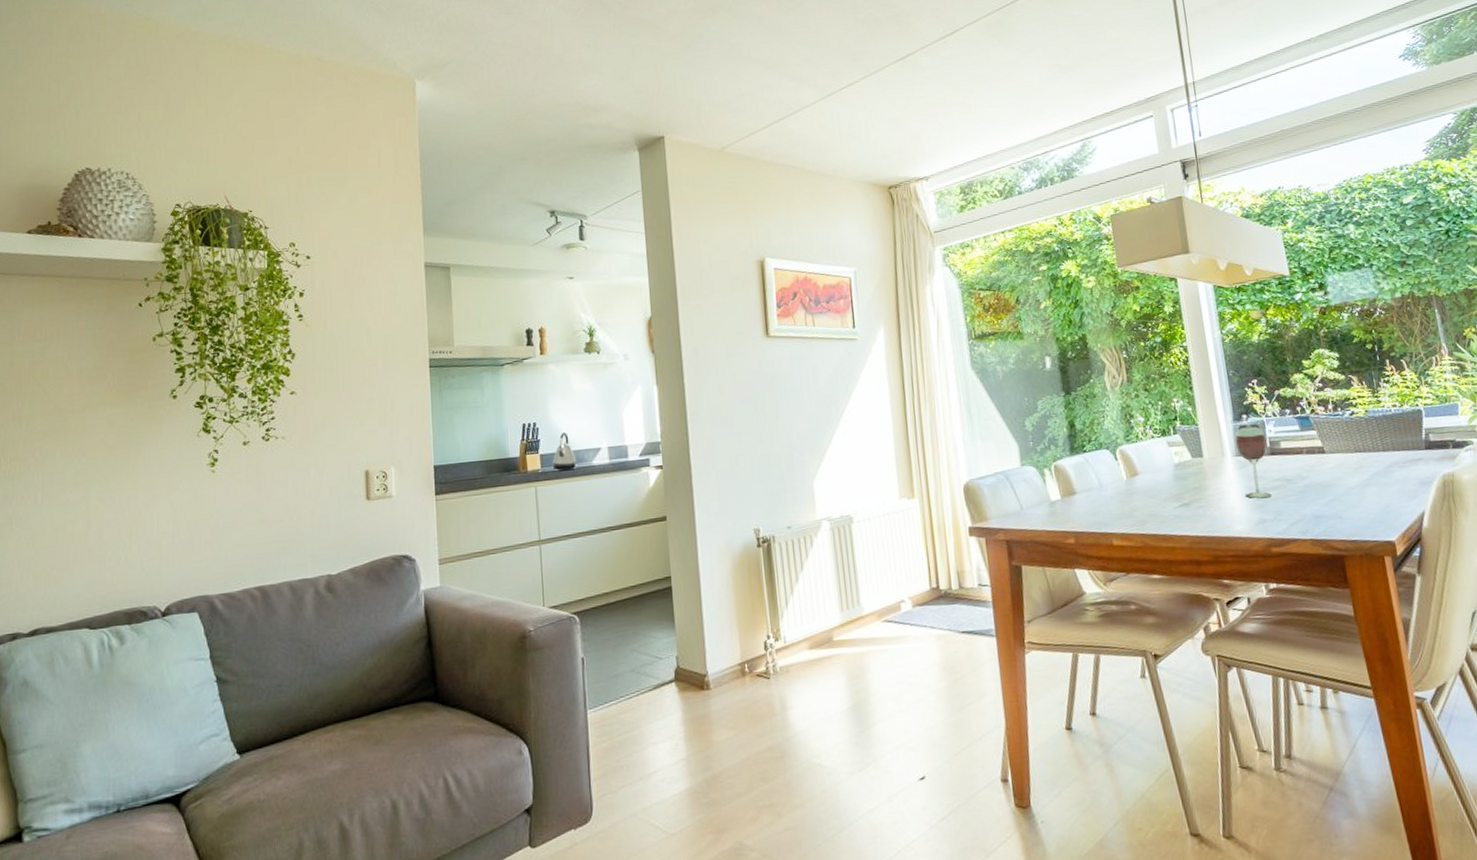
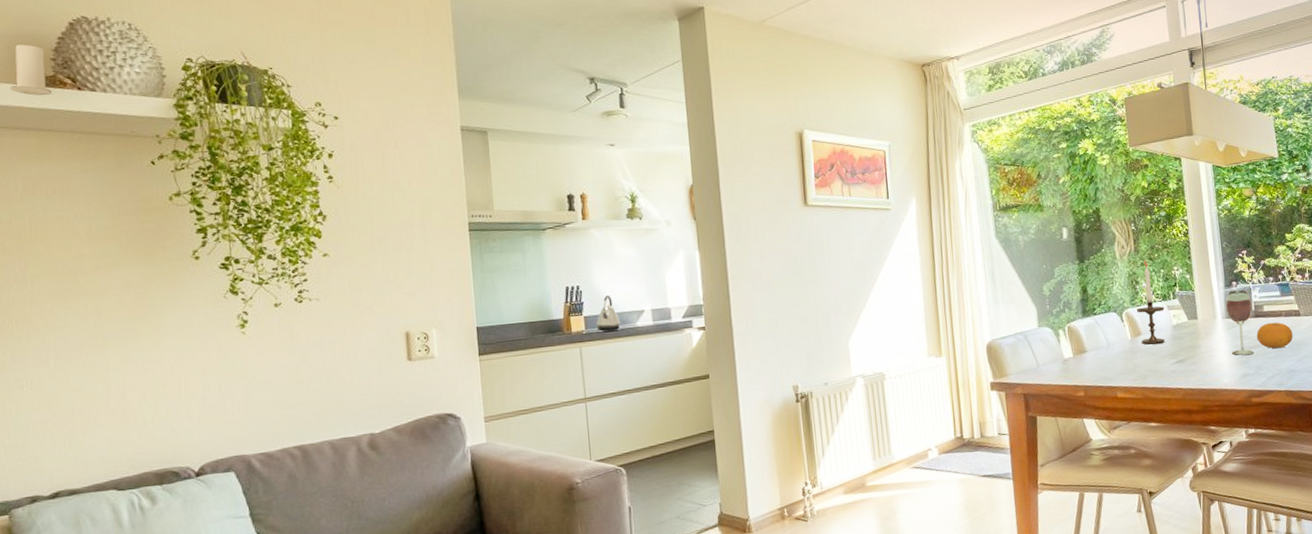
candle: none [20,196,56,243] -> present [10,44,52,95]
candlestick: none [1131,391,1166,486] -> present [1136,260,1165,345]
fruit: none [1273,460,1318,491] -> present [1256,322,1293,349]

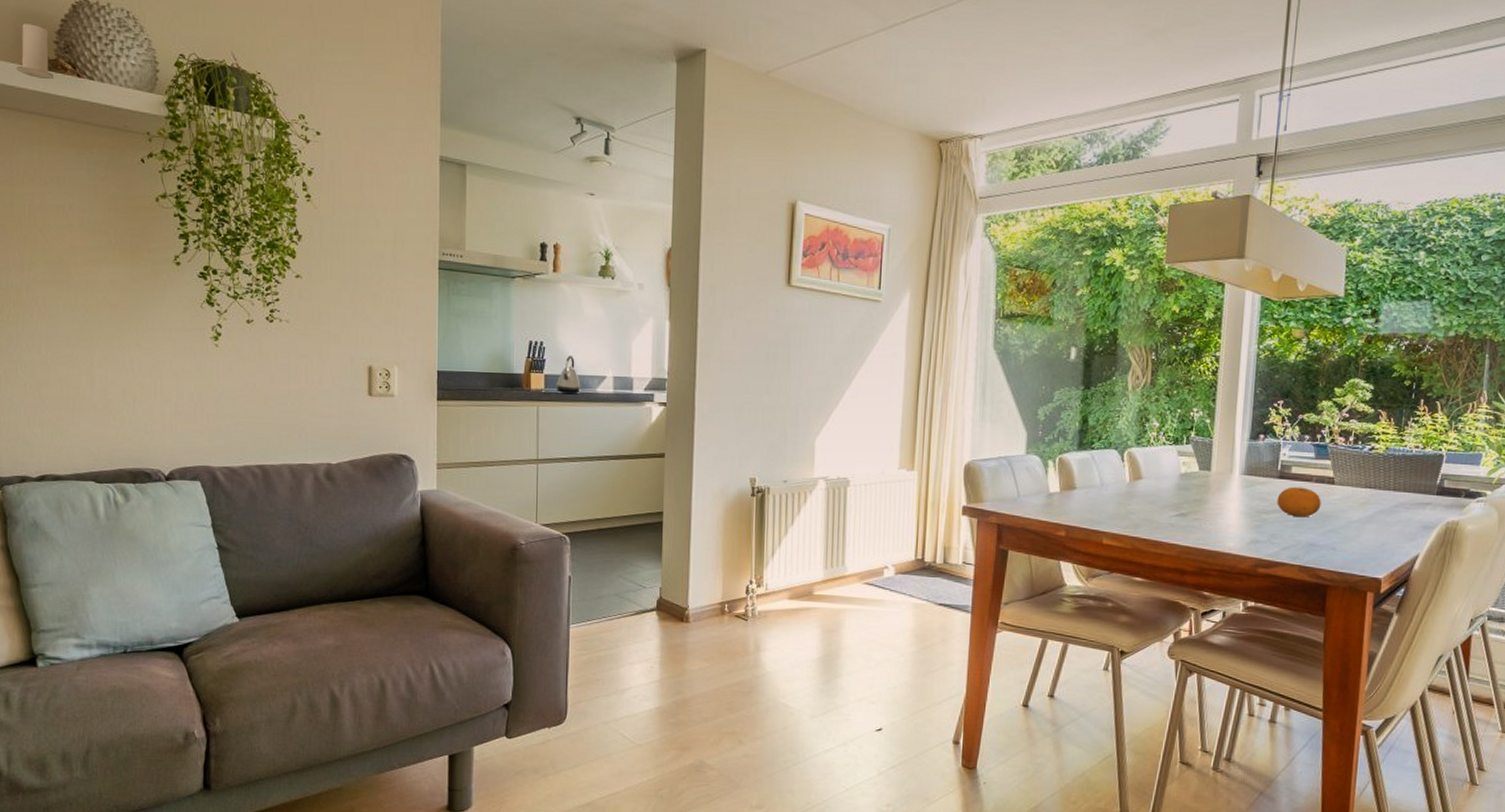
candlestick: present [1136,260,1165,345] -> none [1140,395,1174,492]
wineglass: present [1225,289,1254,355] -> none [1243,443,1279,519]

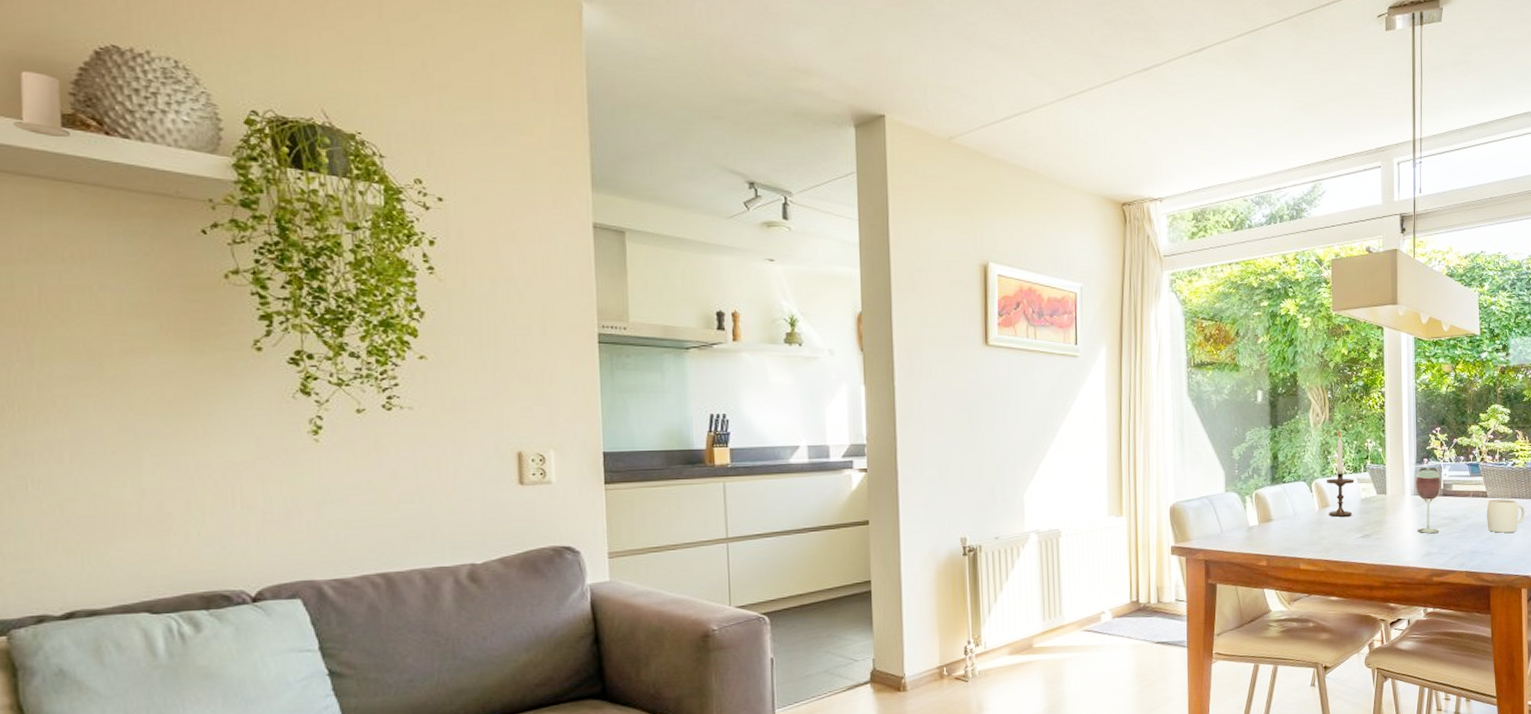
kettle: present [556,356,581,395] -> none [743,427,772,468]
candlestick: none [1140,395,1174,492] -> present [1326,429,1354,517]
wineglass: none [1243,443,1279,519] -> present [1415,467,1441,533]
fruit: present [1277,486,1321,518] -> none [1443,502,1478,529]
mug: none [1330,487,1382,527] -> present [1487,499,1526,533]

